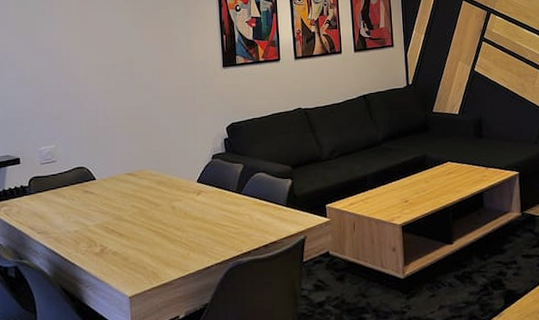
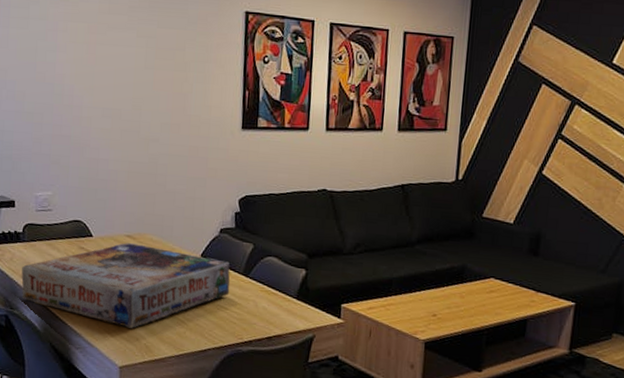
board game: none [29,180,226,259] -> present [21,243,231,328]

